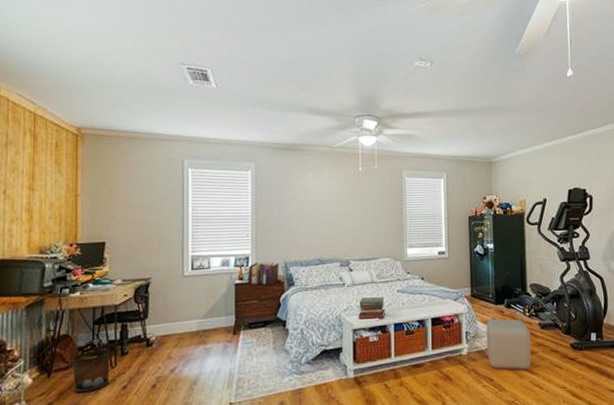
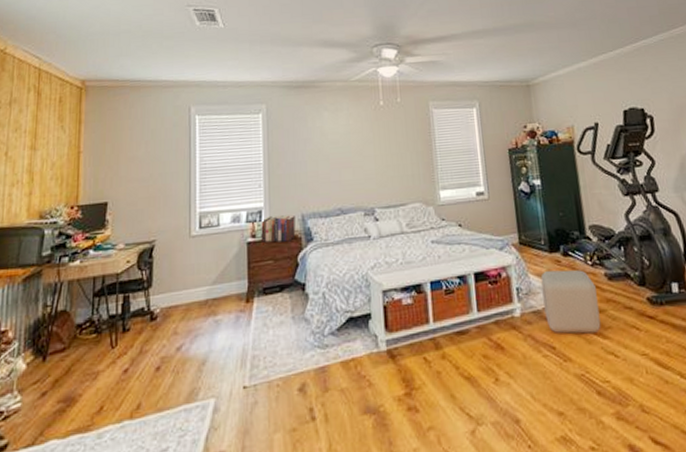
waste bin: present [72,349,110,393] -> none [69,325,111,380]
books: present [358,297,385,320] -> none [387,250,419,278]

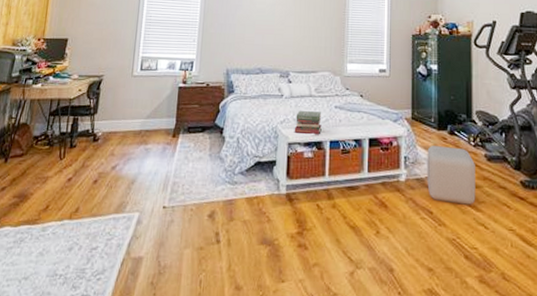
books: present [261,215,296,242] -> none [190,66,221,91]
books: none [387,250,419,278] -> present [294,111,322,135]

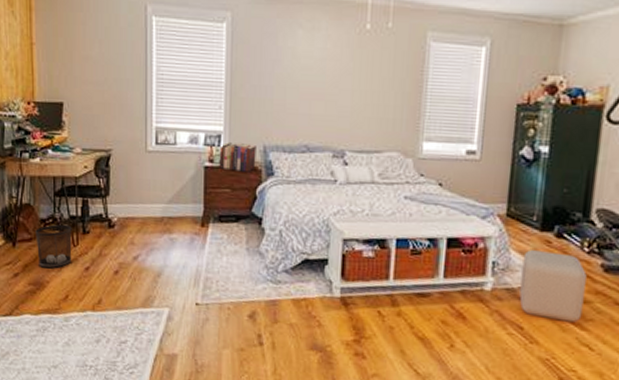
waste bin: none [26,140,61,181] -> present [35,224,72,269]
books: none [190,66,221,91] -> present [219,141,256,172]
books: present [294,111,322,135] -> none [350,201,386,231]

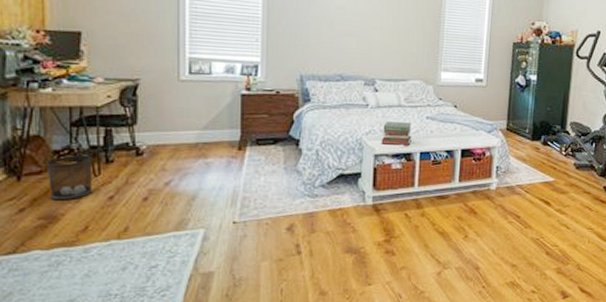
books: present [219,141,256,172] -> none [256,71,293,99]
books: none [350,201,386,231] -> present [381,122,412,147]
cube: present [519,250,587,322] -> none [517,156,564,209]

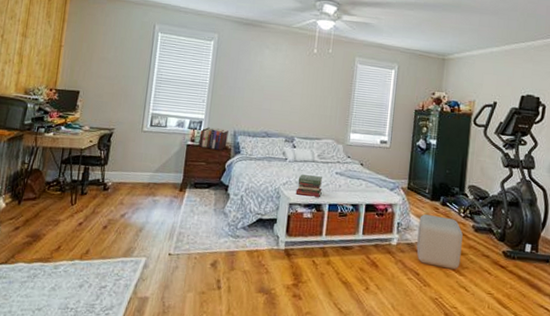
waste bin: present [46,154,93,201] -> none [38,186,72,224]
books: none [256,71,293,99] -> present [198,126,228,150]
cube: none [517,156,564,209] -> present [416,214,463,270]

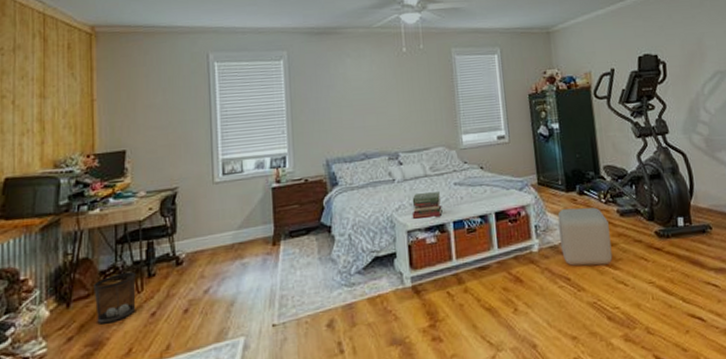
waste bin: none [38,186,72,224] -> present [94,271,136,324]
books: present [198,126,228,150] -> none [285,160,321,187]

